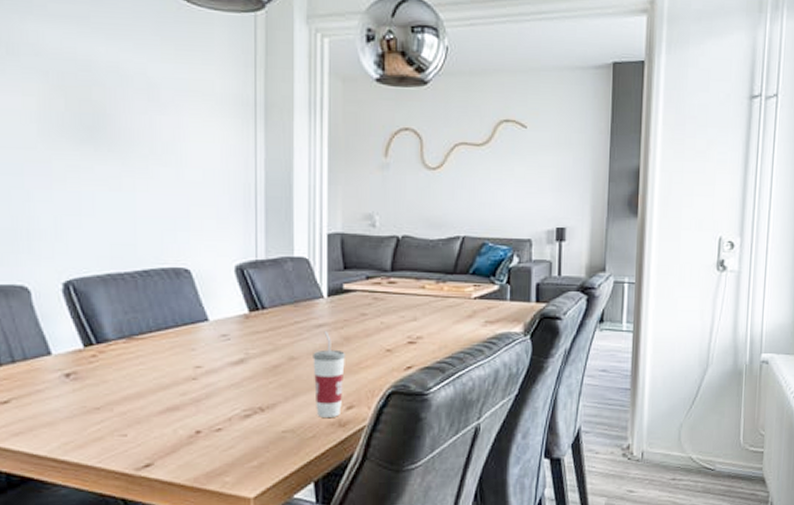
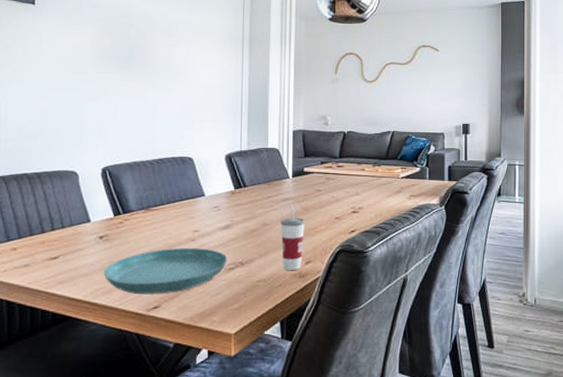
saucer: none [73,389,242,450] -> present [103,248,228,295]

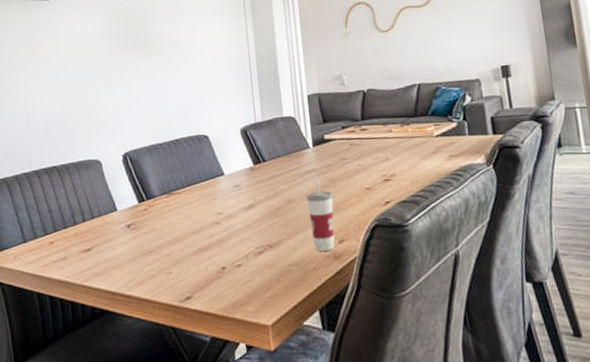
saucer: present [103,248,228,295] -> none [134,231,255,285]

